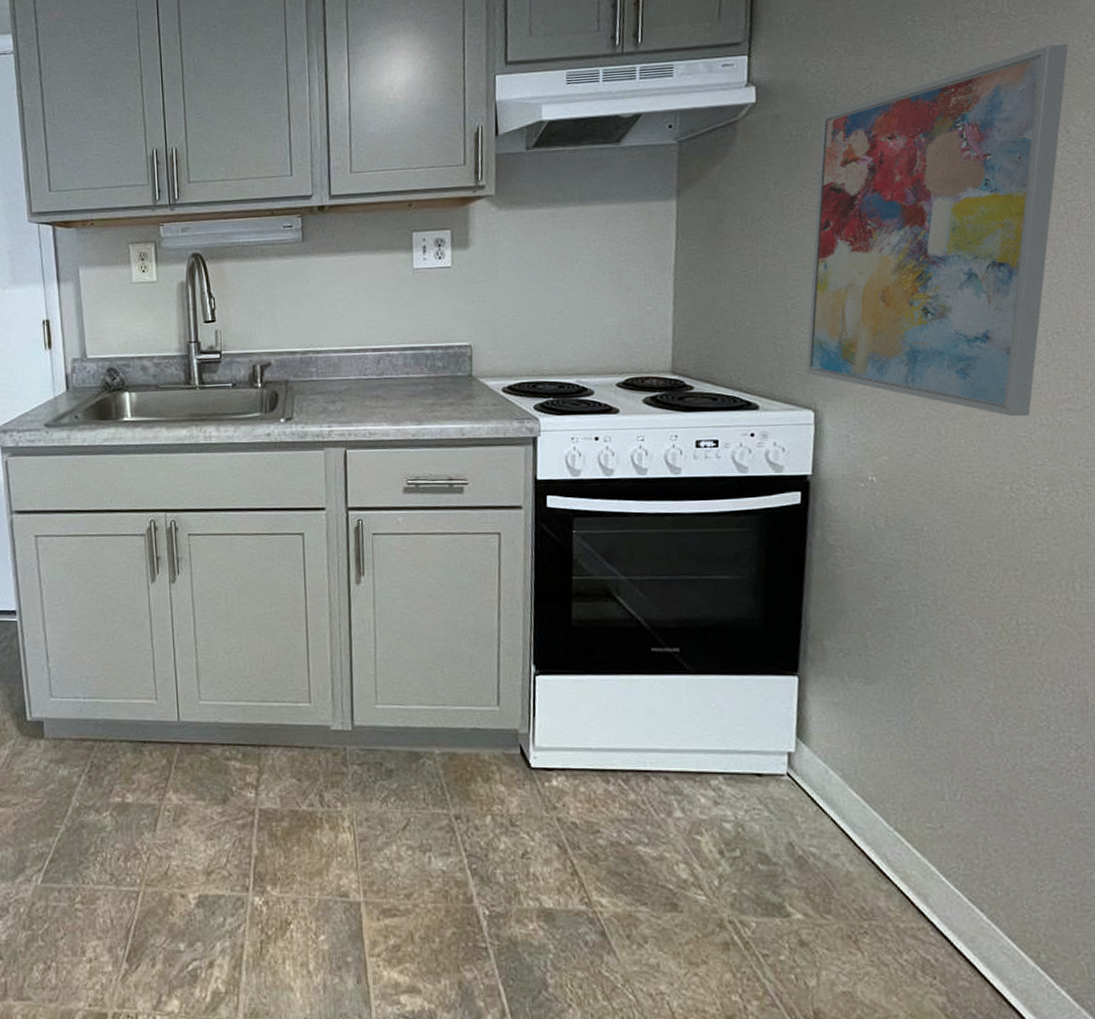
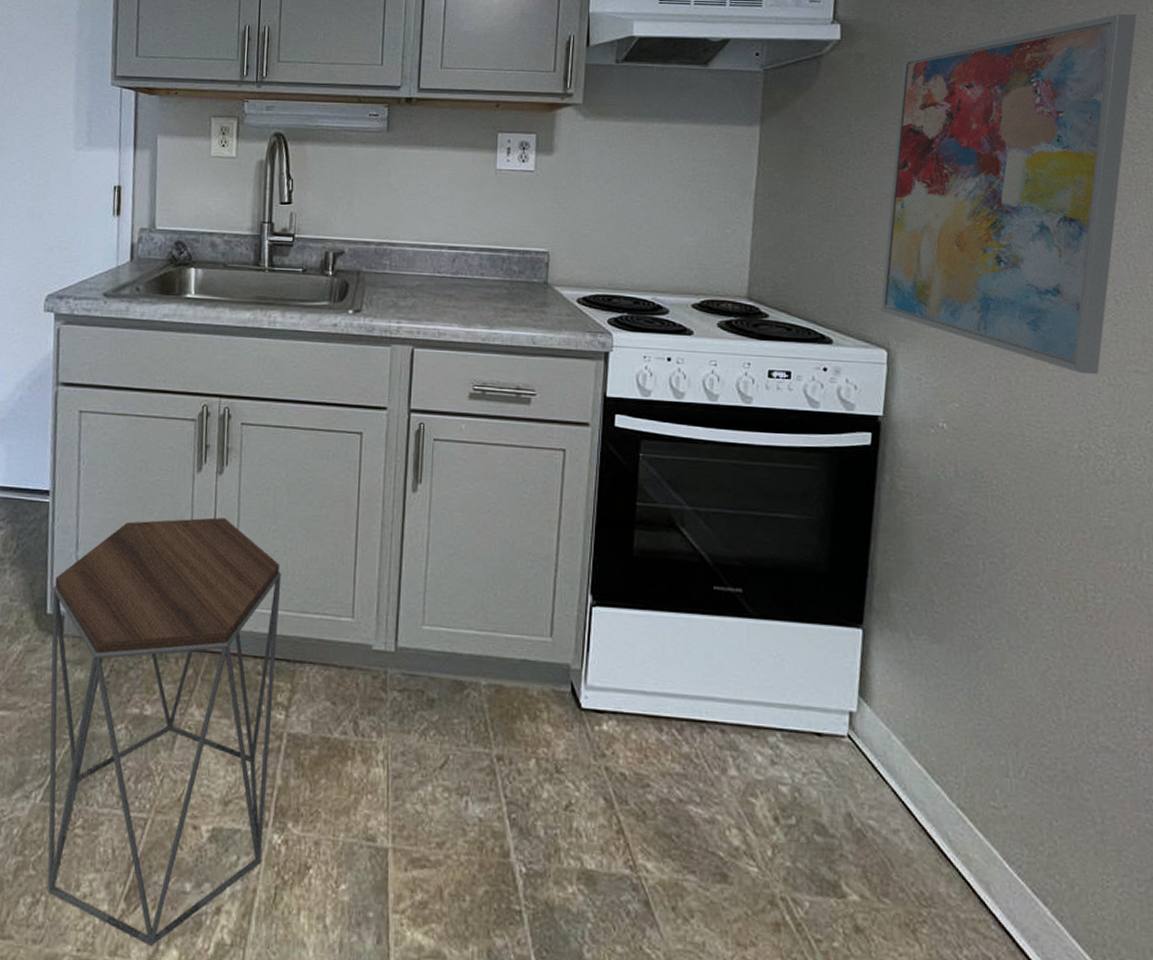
side table: none [30,622,246,999] -> present [47,517,282,947]

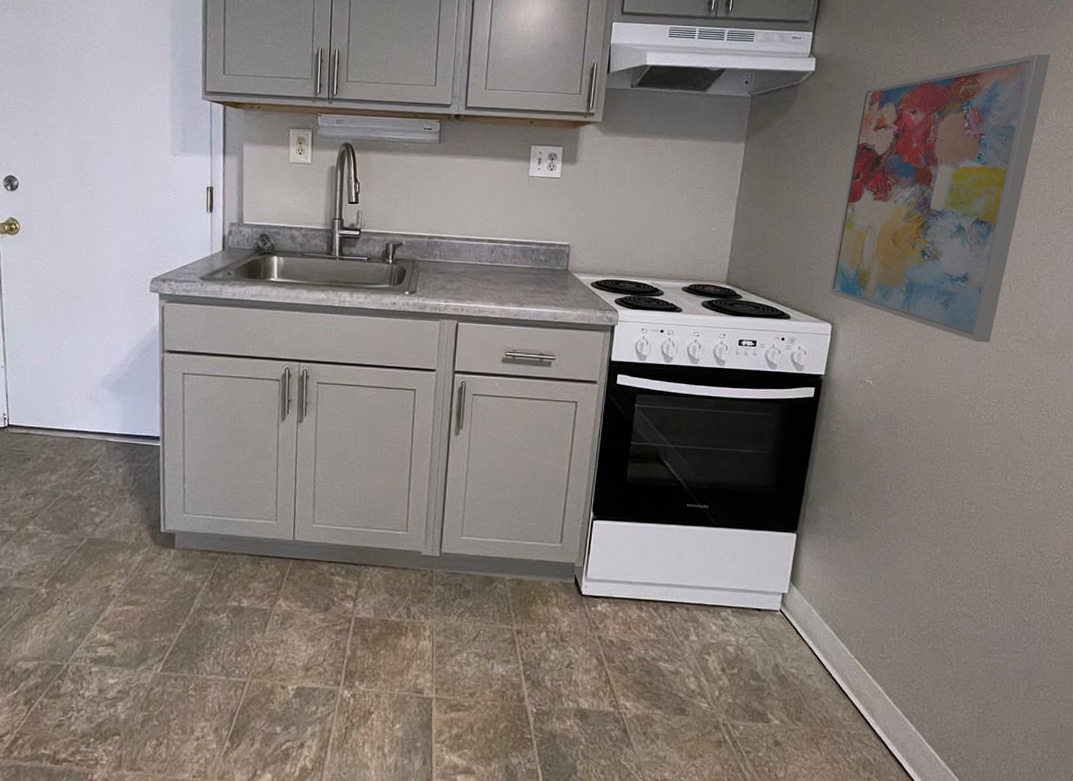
side table: present [47,517,282,947] -> none [164,456,350,773]

